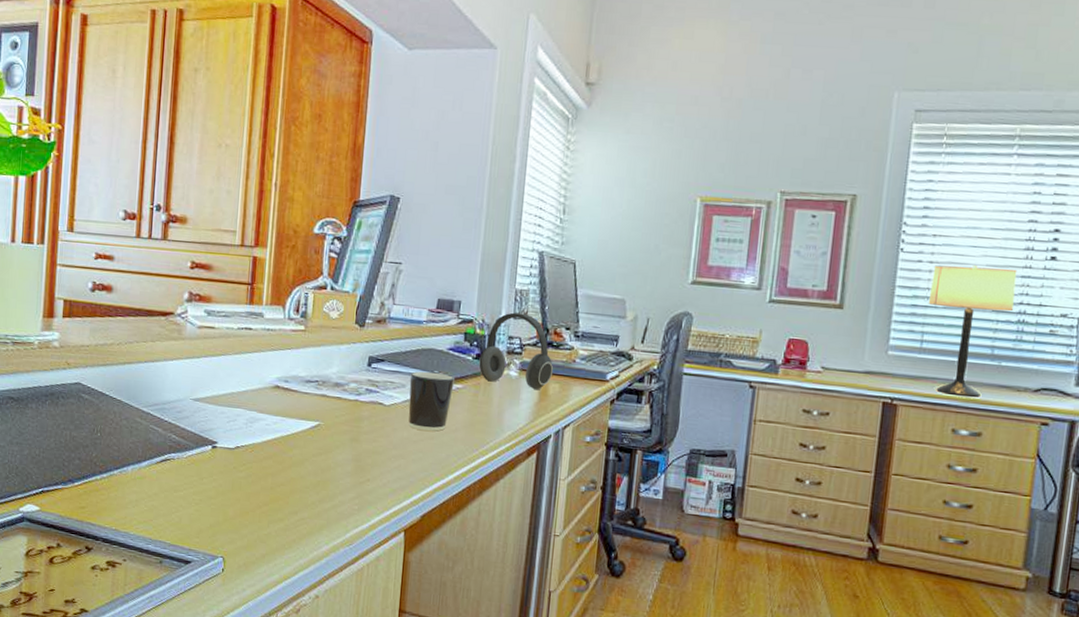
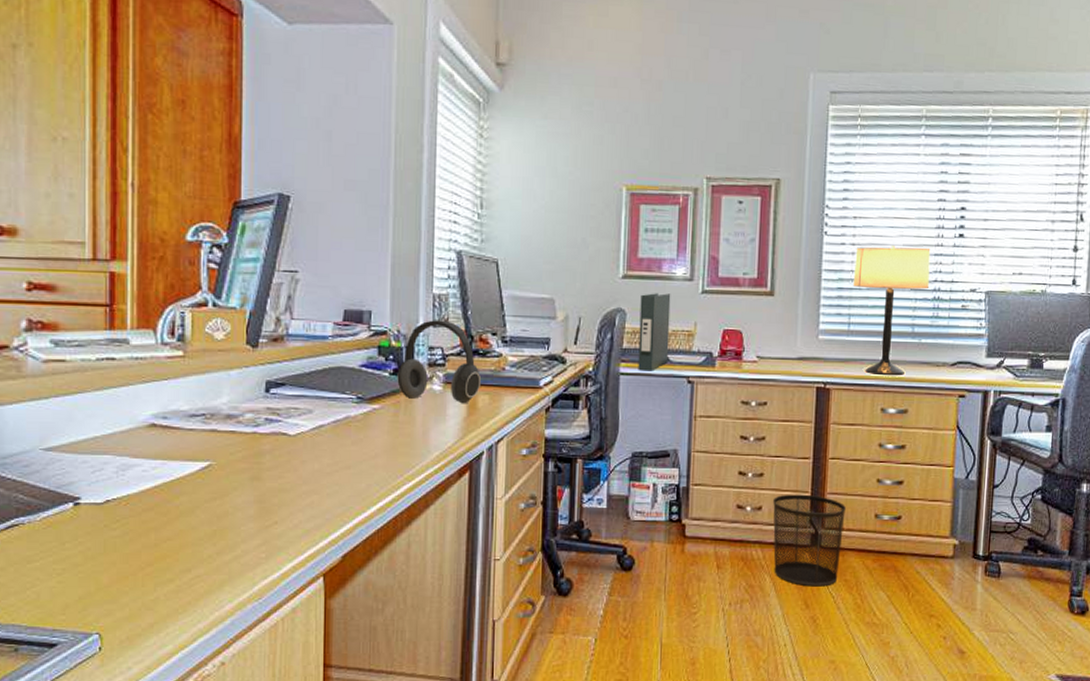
mug: present [408,371,456,432] -> none [317,393,371,461]
binder: none [701,299,738,374] -> present [638,293,671,372]
waste bin: none [826,505,907,602] -> present [773,494,846,587]

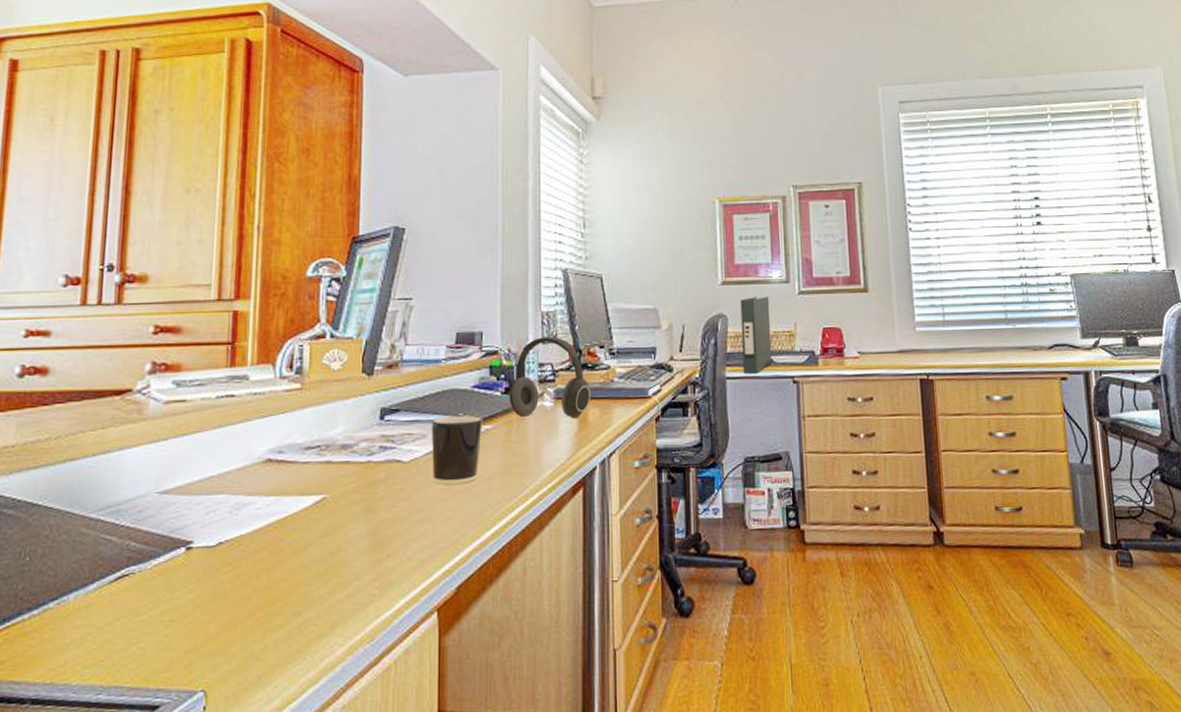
mug: none [317,393,371,461] -> present [431,415,484,486]
waste bin: present [773,494,846,587] -> none [890,490,966,590]
table lamp: present [852,244,931,376] -> none [941,236,1016,364]

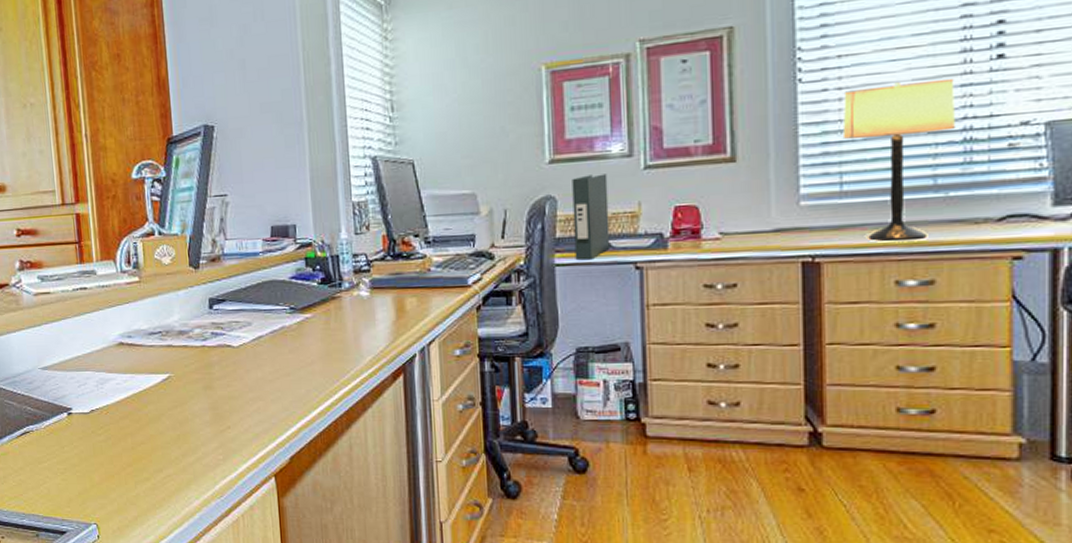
mug: present [431,415,484,486] -> none [254,304,303,369]
headphones: present [509,336,590,419] -> none [325,227,407,308]
table lamp: none [941,236,1016,364] -> present [842,78,957,242]

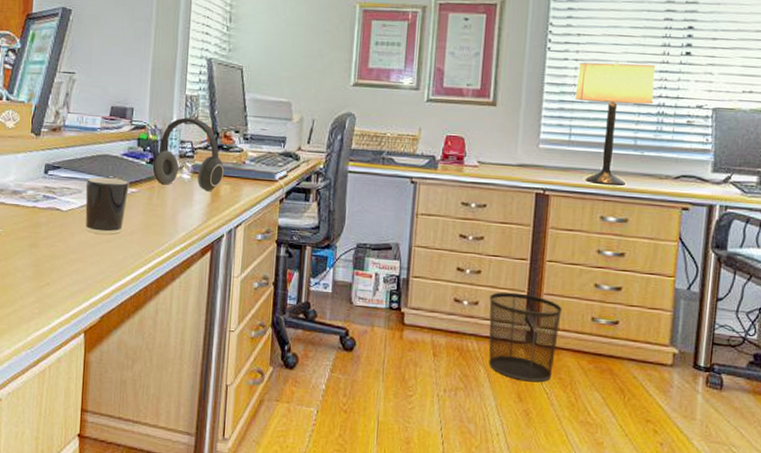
mug: none [254,304,303,369] -> present [85,176,130,235]
headphones: none [325,227,407,308] -> present [152,117,224,192]
binder: present [572,174,610,260] -> none [365,100,398,171]
waste bin: none [754,386,854,493] -> present [488,292,562,383]

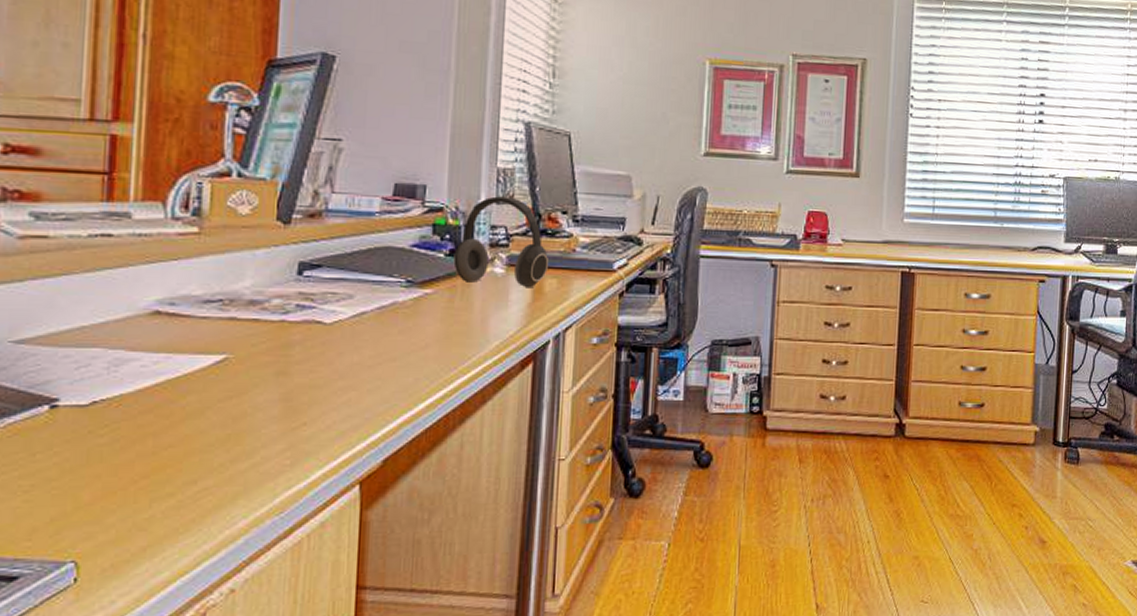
mug: present [85,176,130,235] -> none [359,276,423,352]
waste bin: present [488,292,562,383] -> none [857,382,930,479]
table lamp: present [574,61,656,187] -> none [937,128,1012,261]

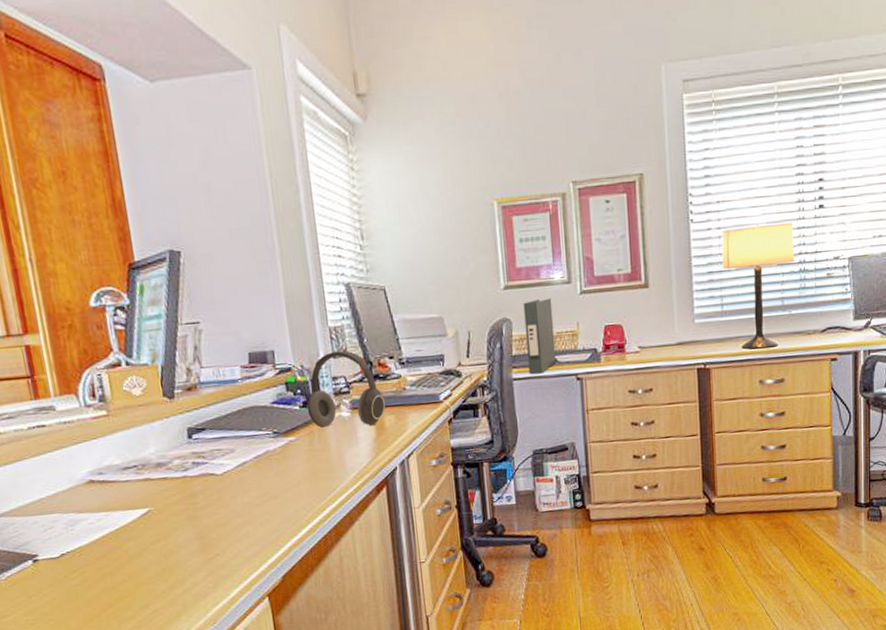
binder: none [719,172,755,254] -> present [523,298,557,374]
table lamp: none [937,128,1012,261] -> present [722,222,795,351]

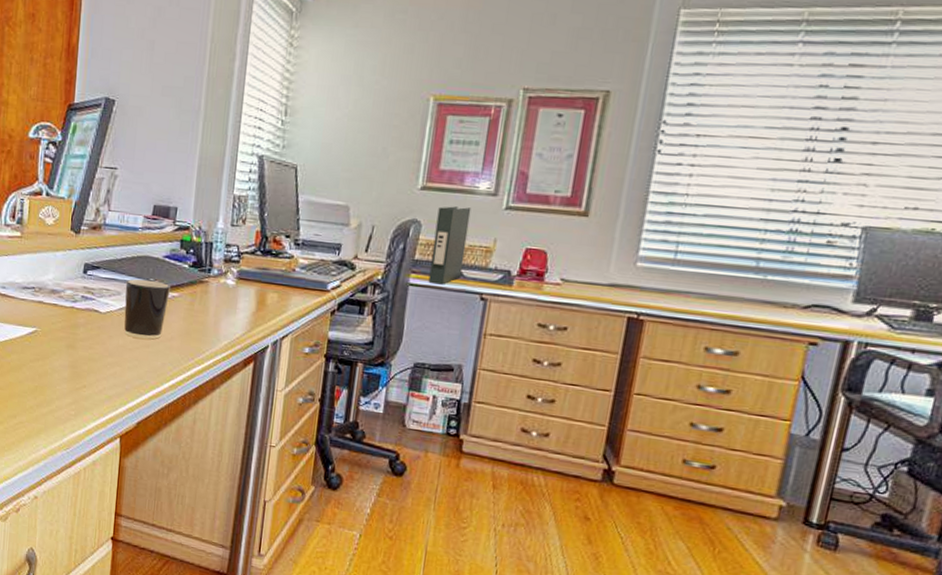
mug: none [237,429,288,493] -> present [124,278,172,340]
headphones: present [306,350,385,428] -> none [195,219,272,300]
table lamp: present [722,222,795,351] -> none [685,167,794,315]

